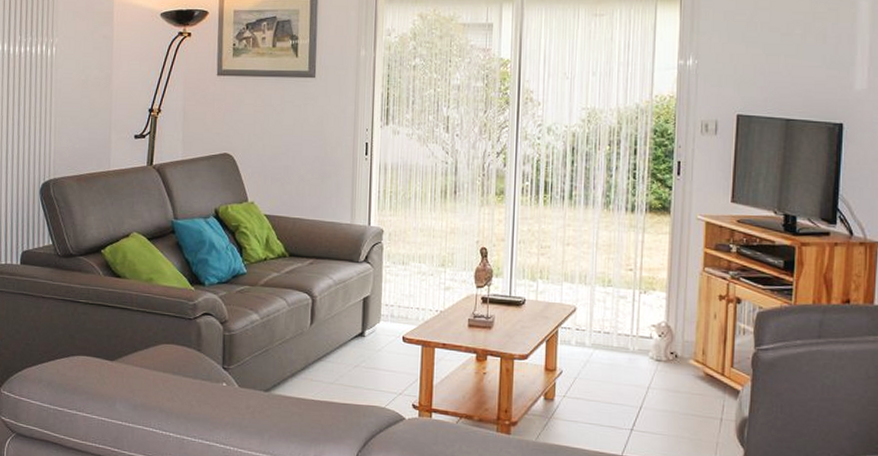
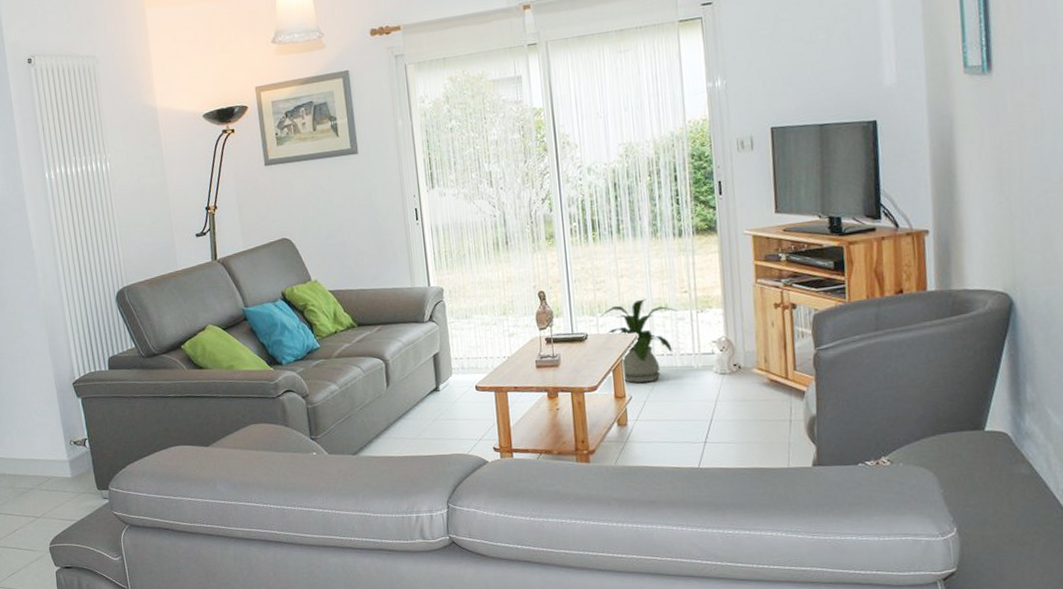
house plant: none [540,271,621,358] -> present [599,299,678,383]

